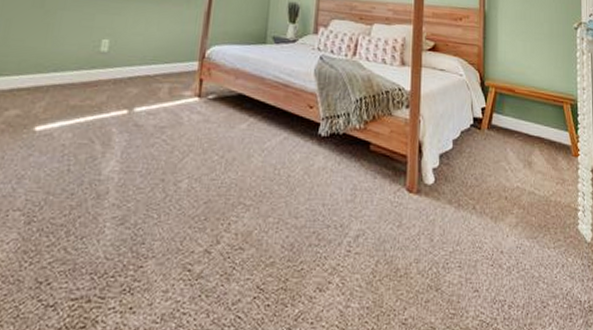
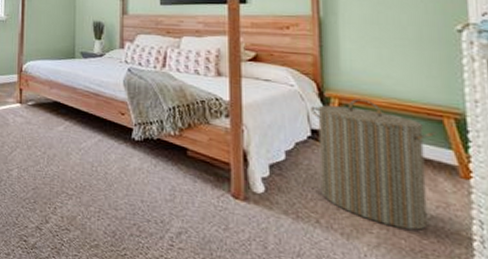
laundry hamper: none [474,87,560,208] -> present [311,98,438,231]

